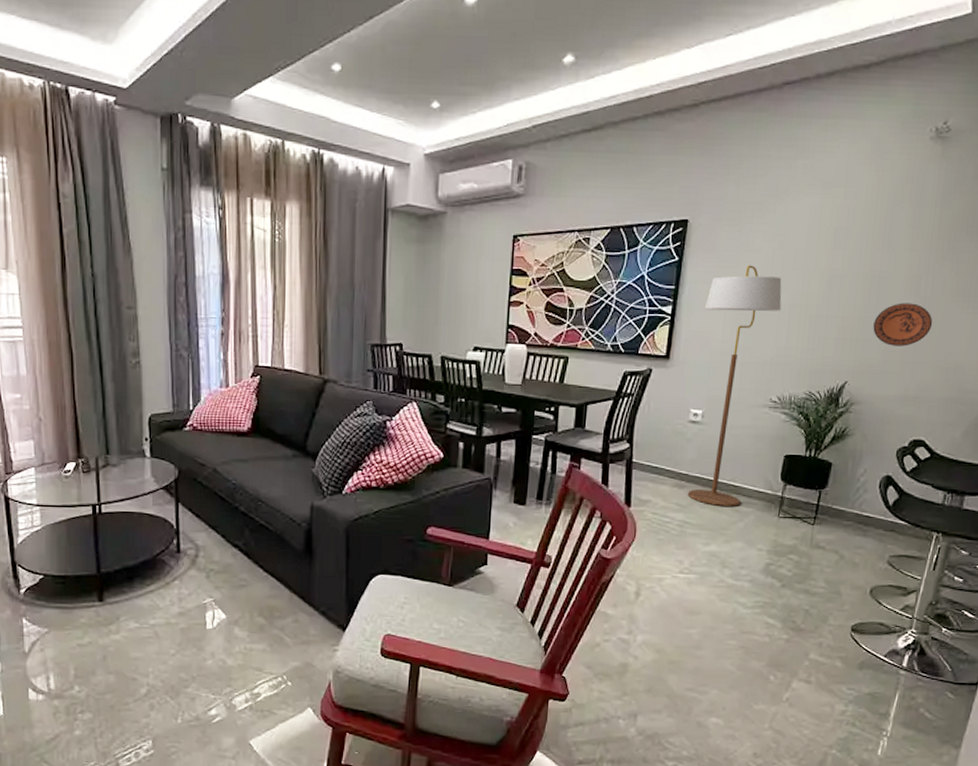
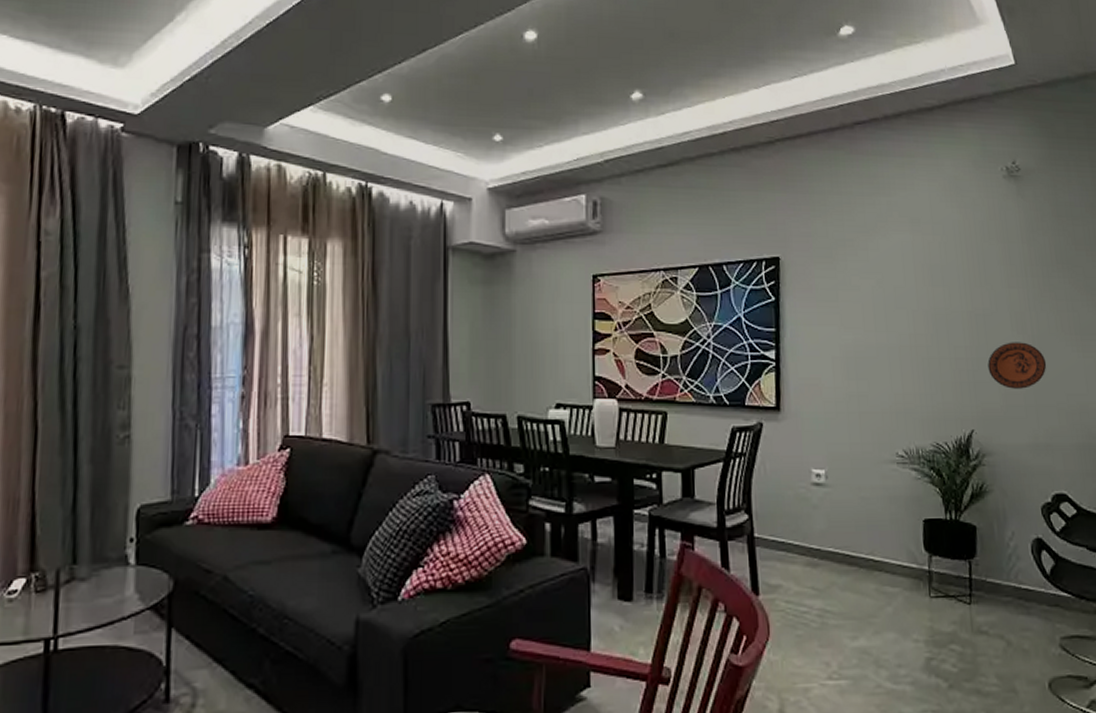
floor lamp: present [687,265,782,506] -> none [810,304,891,587]

